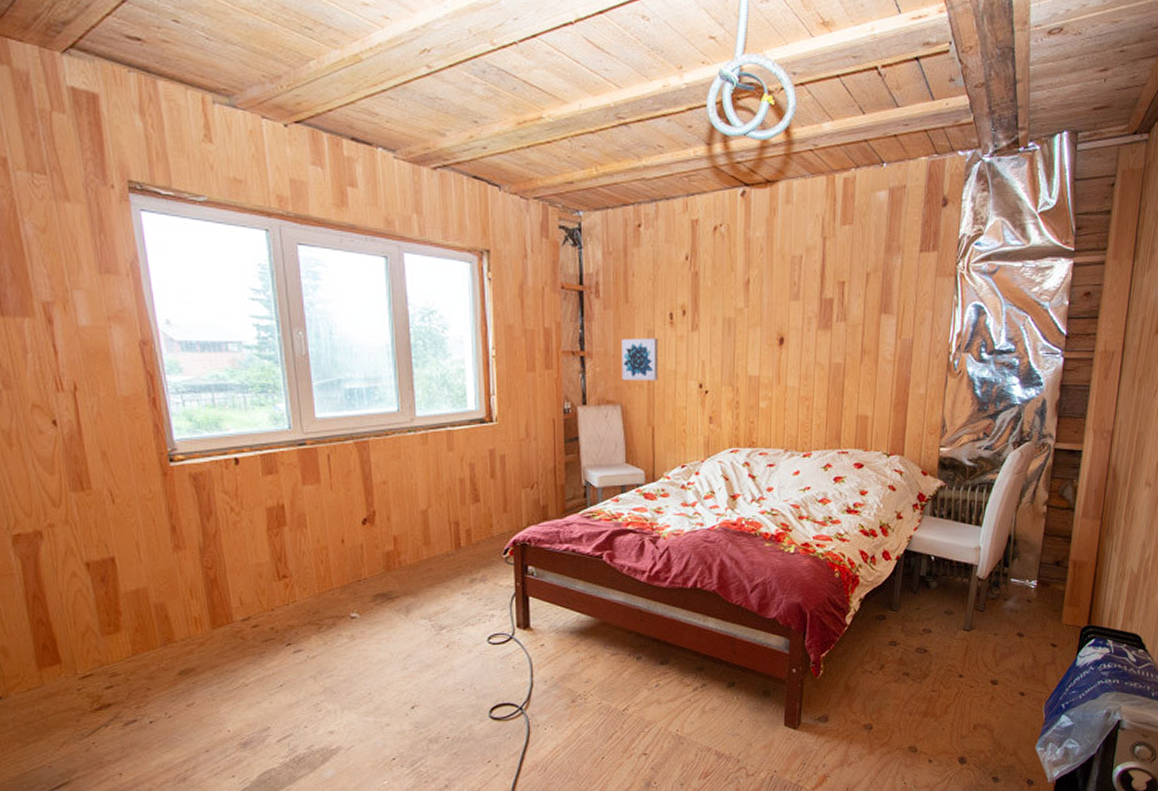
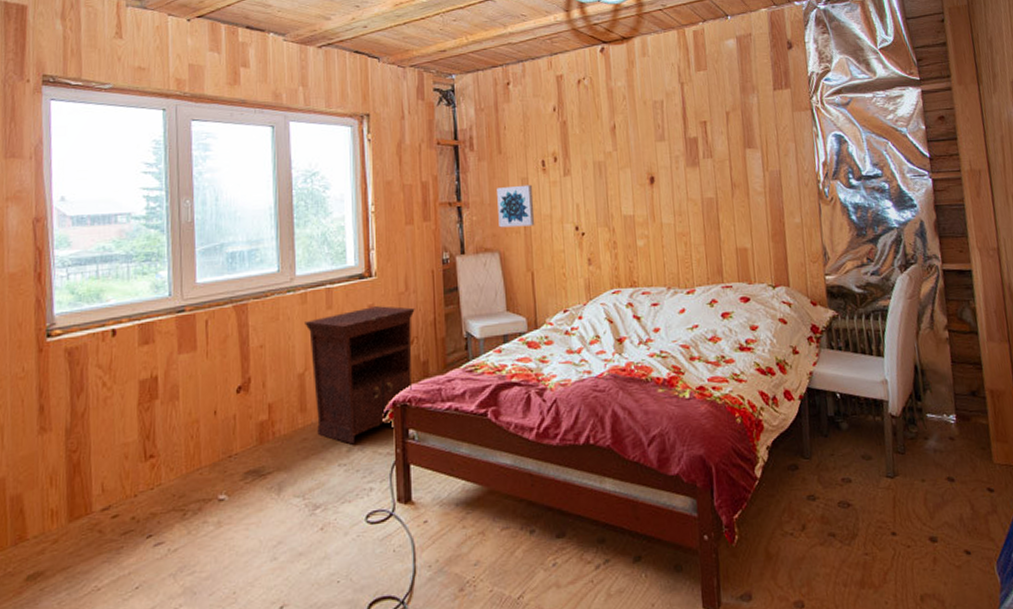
nightstand: none [426,451,536,577] -> present [305,306,415,445]

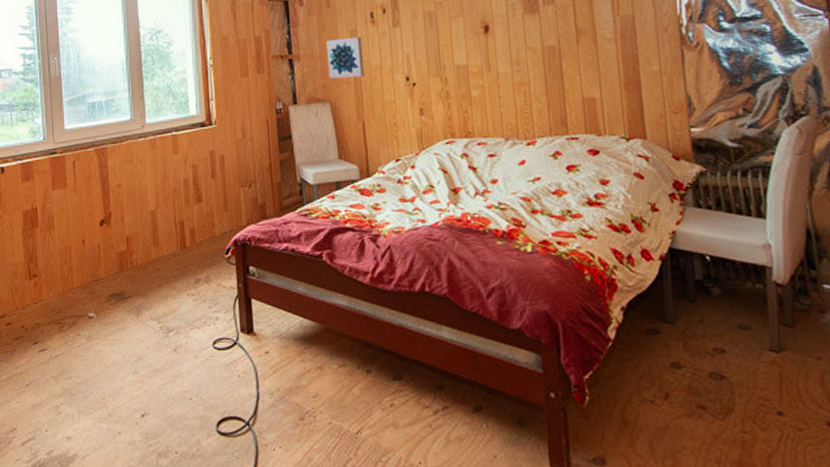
nightstand: present [305,306,415,445] -> none [155,152,252,277]

